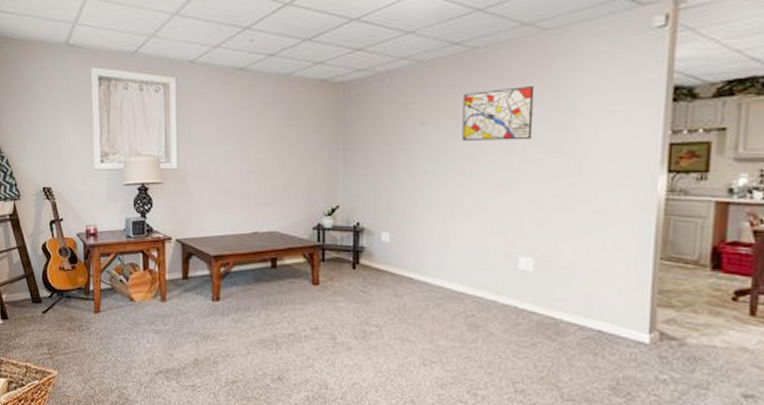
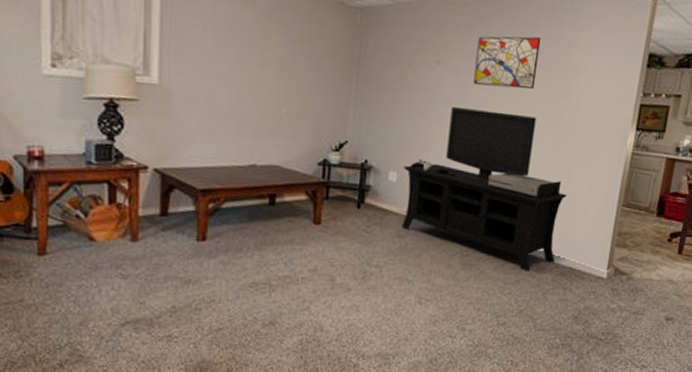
media console: none [395,164,585,334] -> present [402,106,567,271]

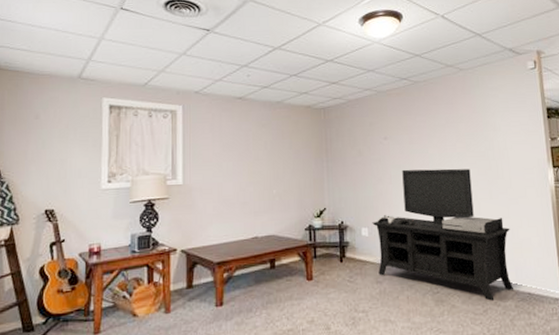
wall art: present [473,36,542,90] -> none [413,109,464,150]

